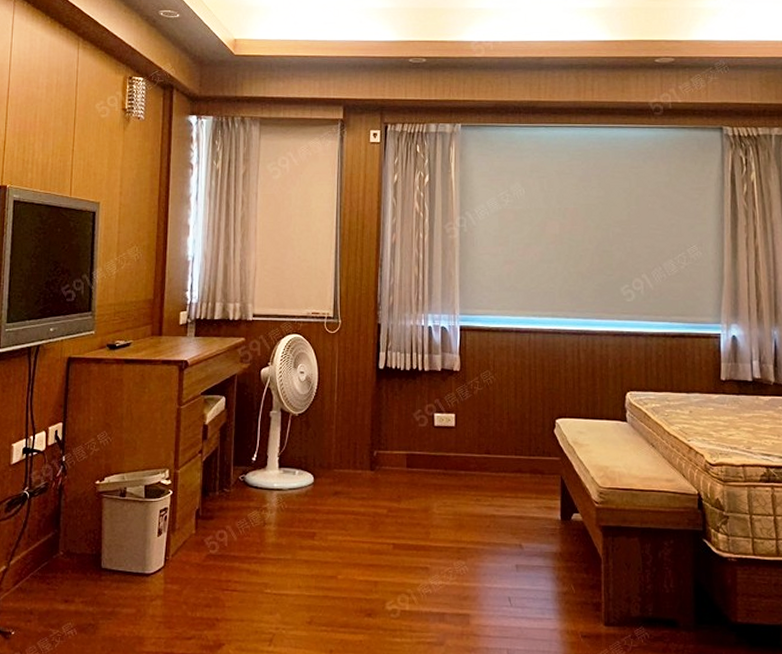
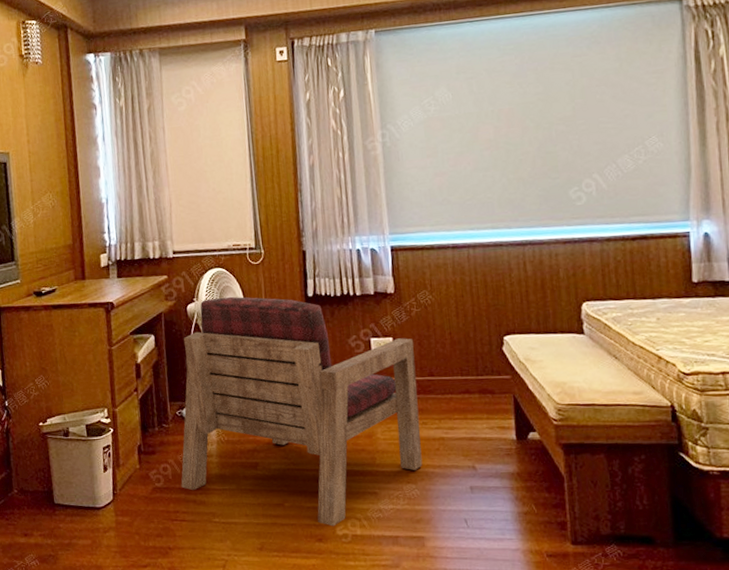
armchair: none [236,363,474,601] -> present [181,296,423,526]

